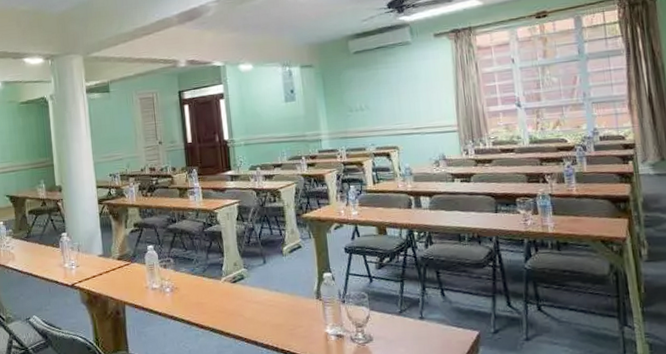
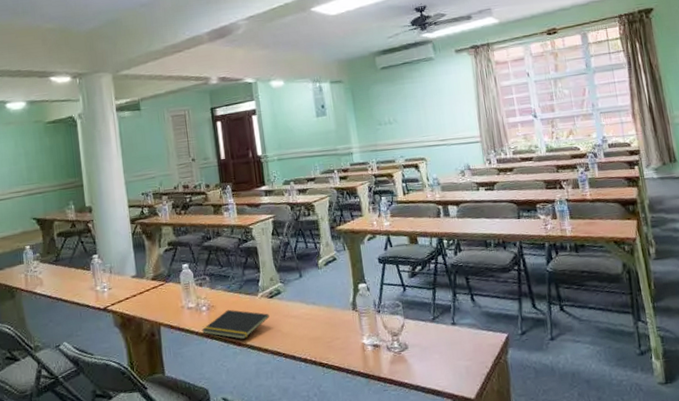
notepad: none [165,292,232,323] -> present [202,309,270,340]

